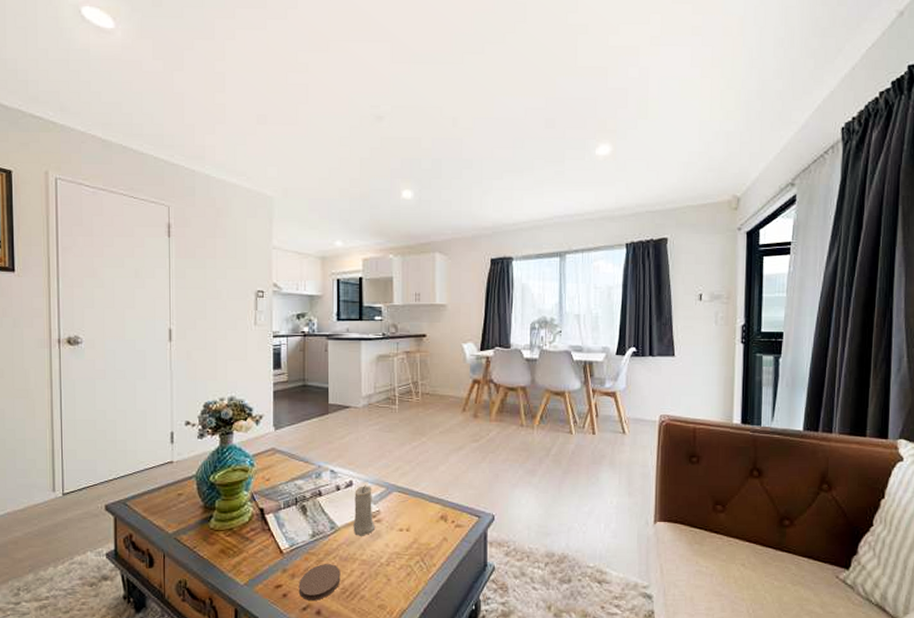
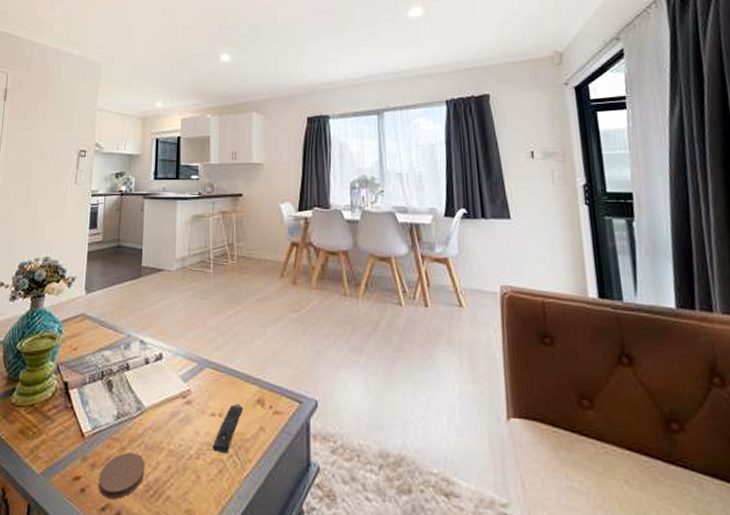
candle: present [353,485,376,536] -> none [161,358,185,420]
remote control: none [400,520,428,560] -> present [212,403,243,453]

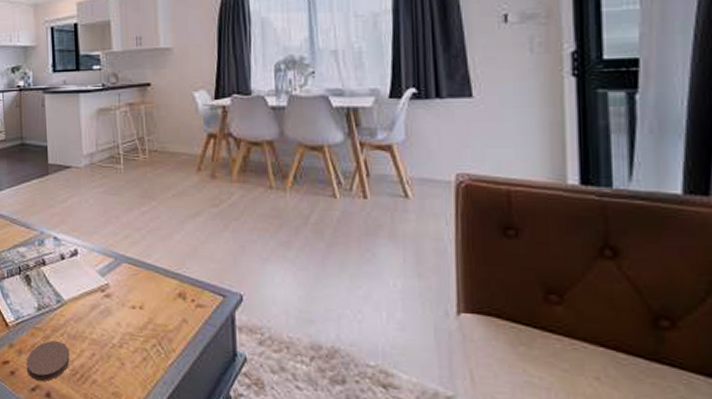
remote control: present [212,403,243,453] -> none [134,296,164,343]

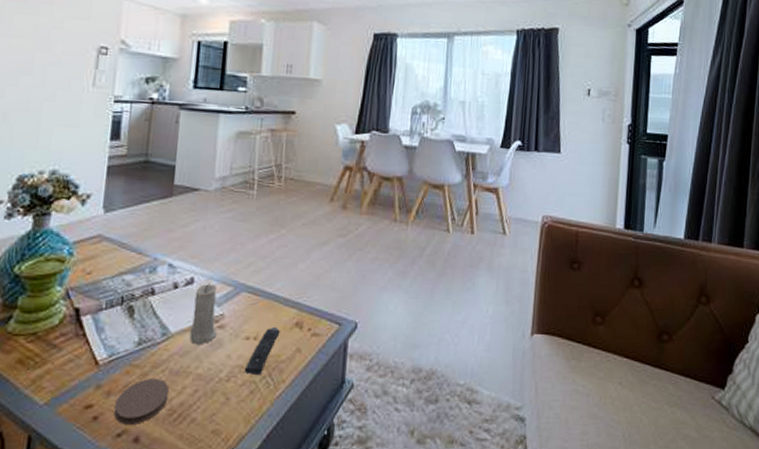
candle: none [80,254,105,312] -> present [190,283,217,345]
remote control: none [134,296,164,343] -> present [244,326,280,375]

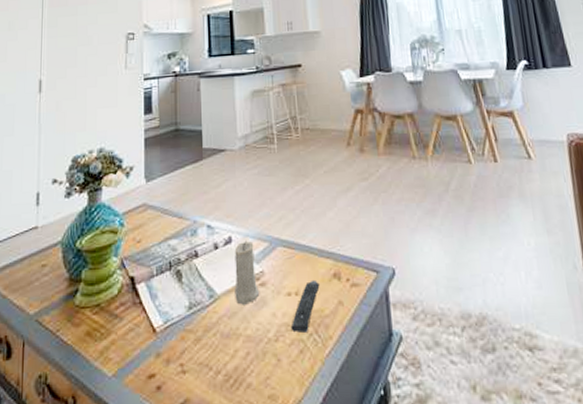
coaster: present [113,379,169,425] -> none [174,343,223,393]

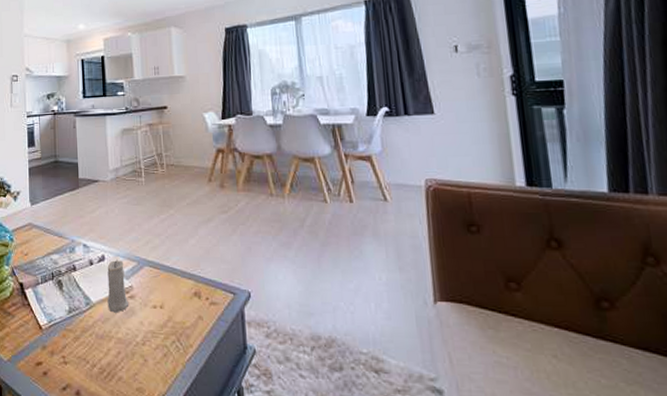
remote control: present [290,279,320,333] -> none [156,296,182,340]

